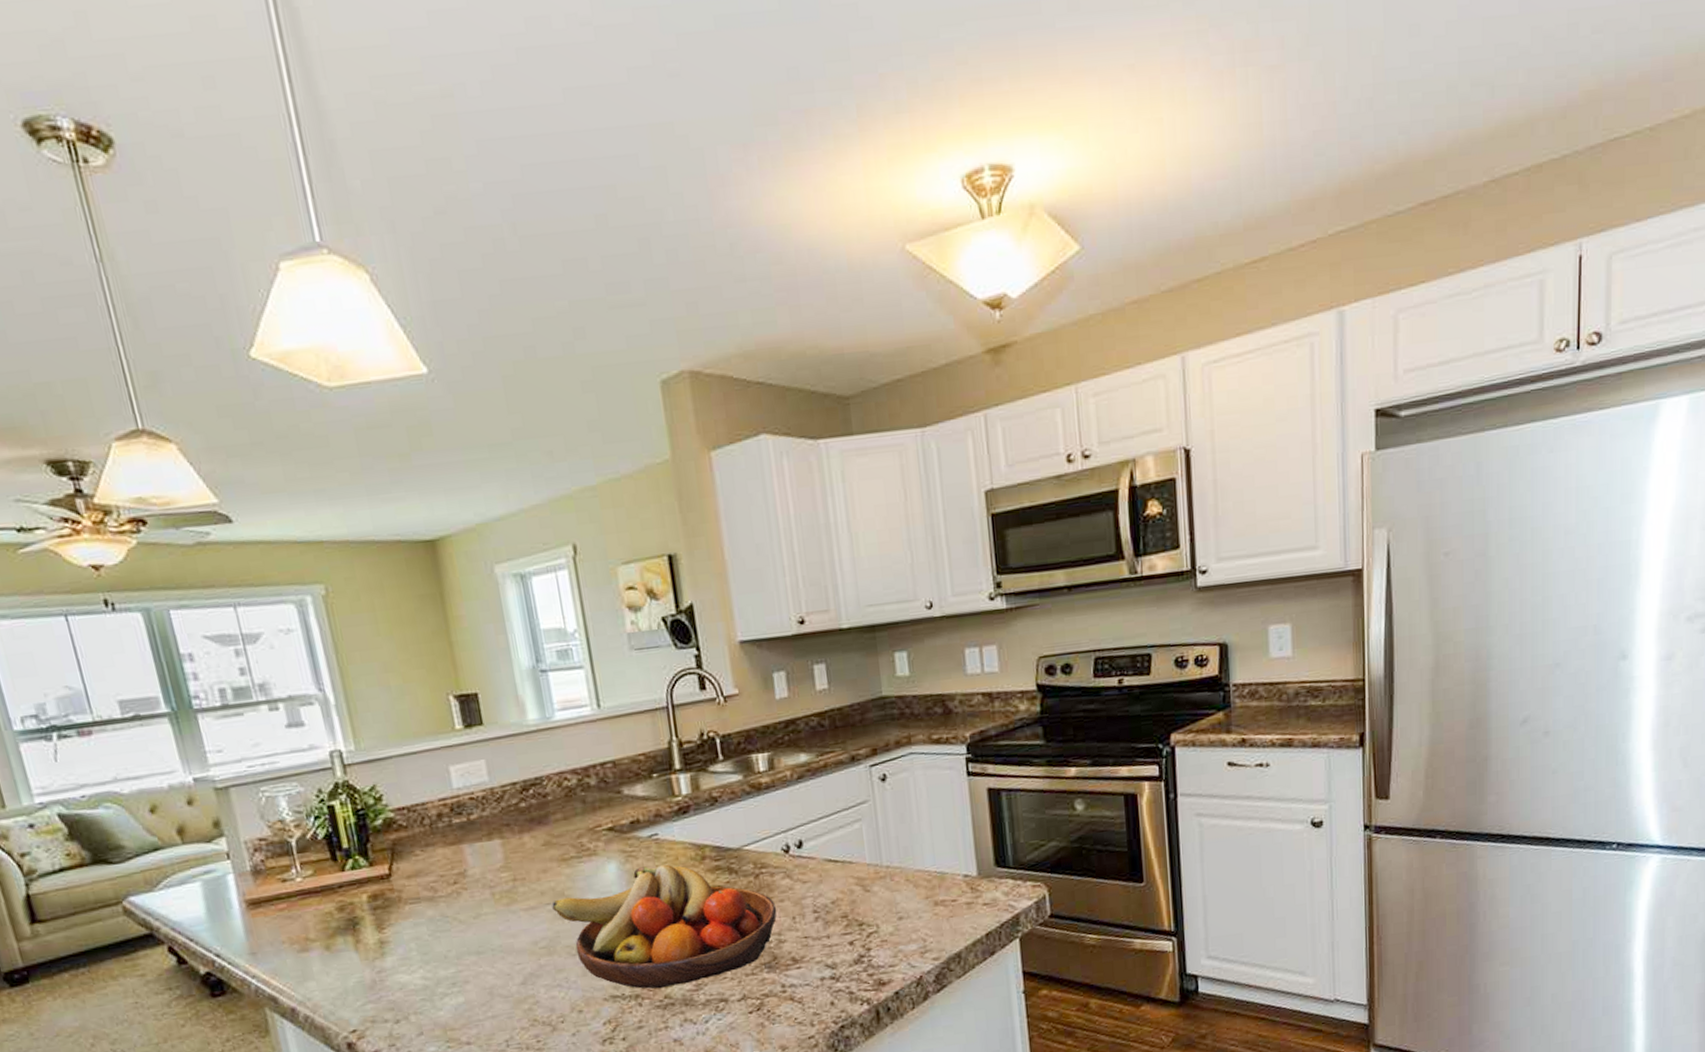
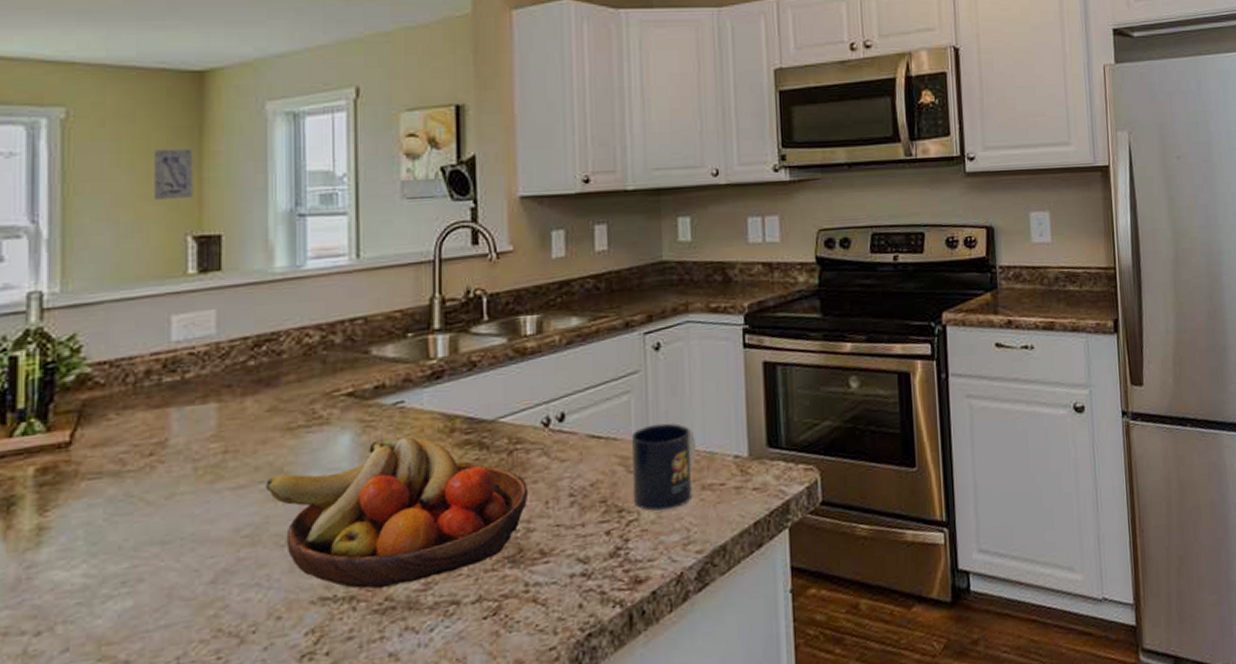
wall art: none [406,614,447,665] -> present [154,148,193,201]
mug: none [865,847,927,925] -> present [631,423,696,512]

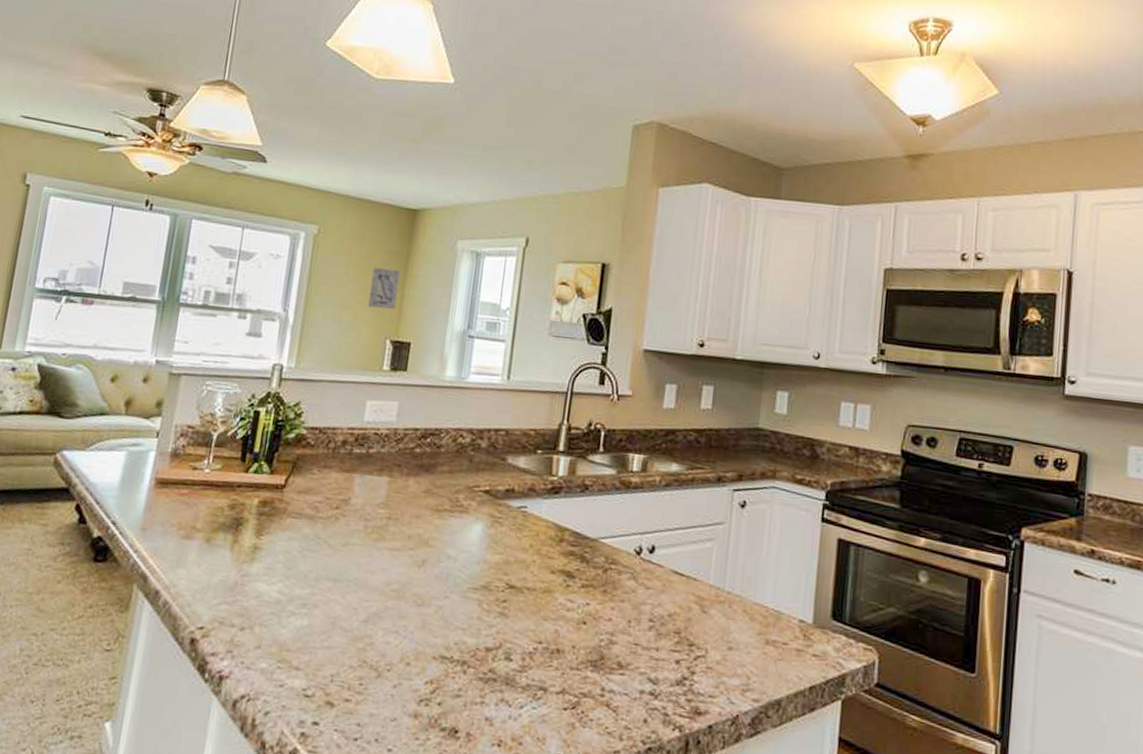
fruit bowl: present [266,436,529,589] -> none [413,533,616,662]
mug: present [631,423,696,512] -> none [703,573,766,656]

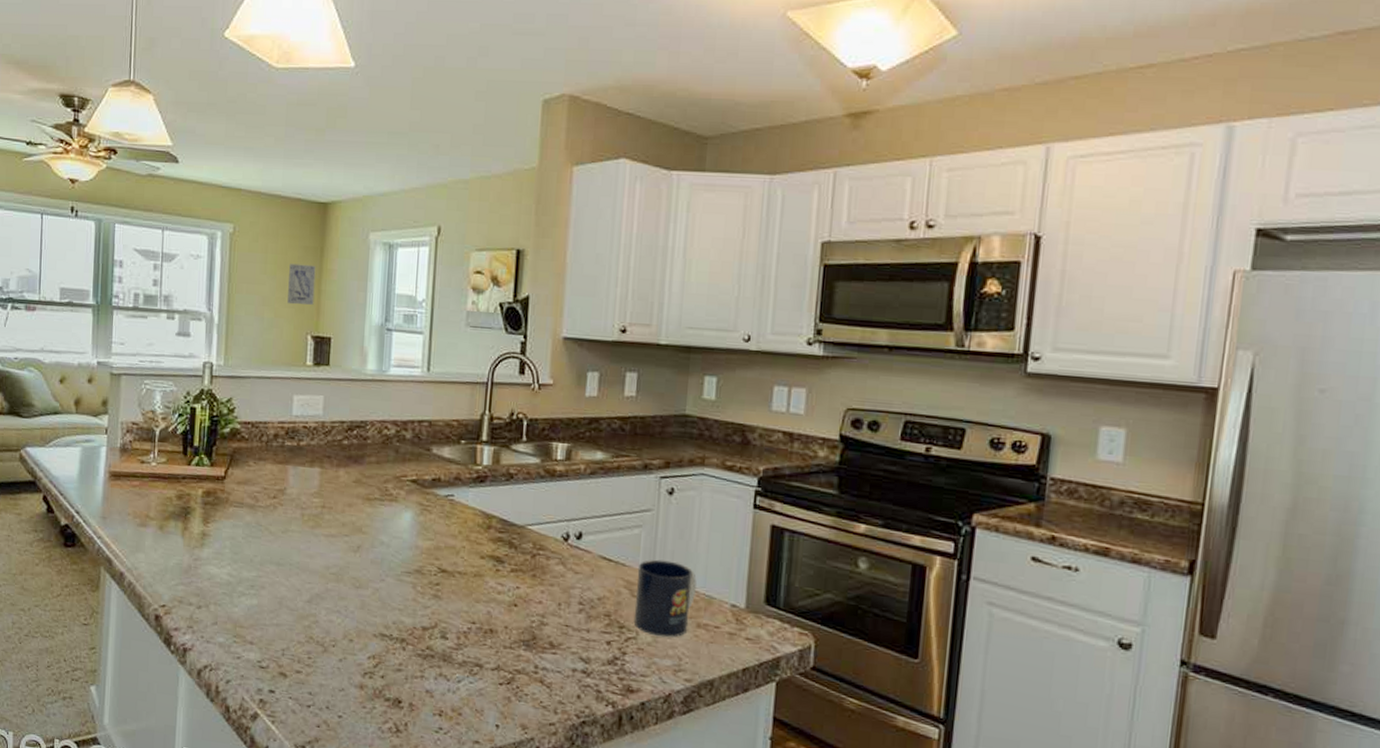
mug: none [703,573,766,656] -> present [633,559,697,638]

